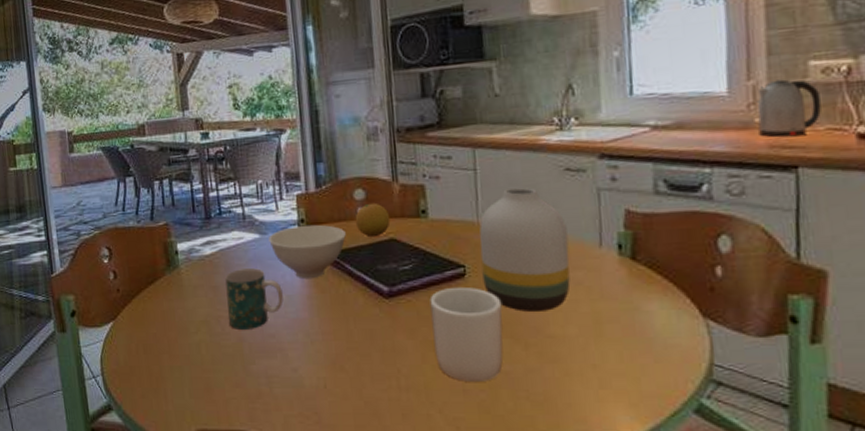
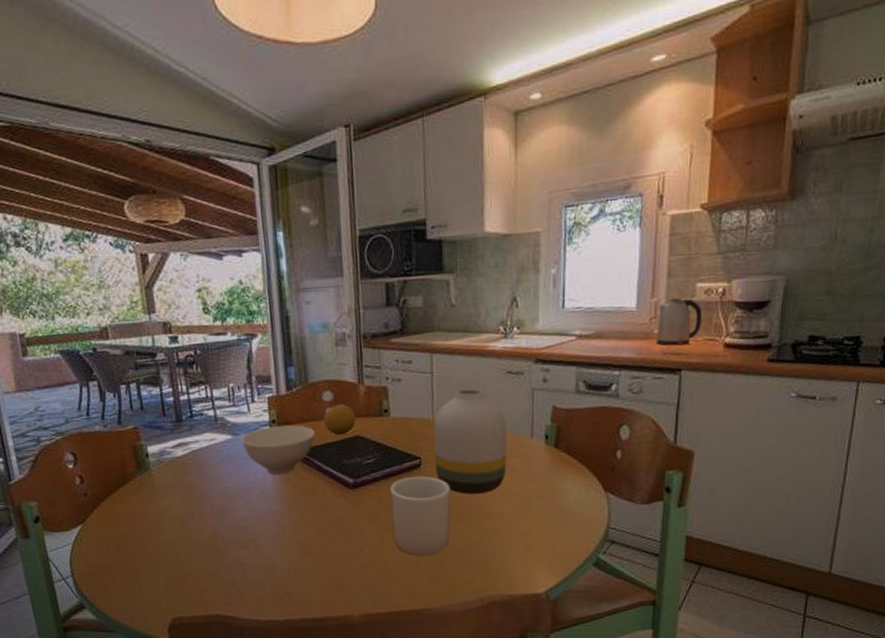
mug: present [225,268,283,330] -> none [198,467,256,525]

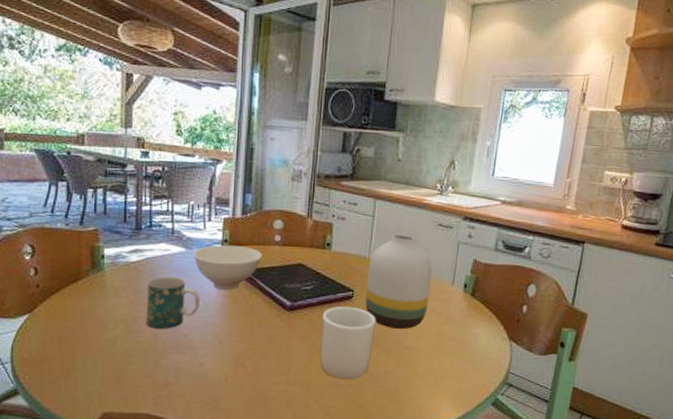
mug: none [198,467,256,525] -> present [146,276,200,329]
fruit: present [323,403,356,436] -> none [271,232,301,261]
kettle: present [657,298,702,346] -> none [567,181,607,222]

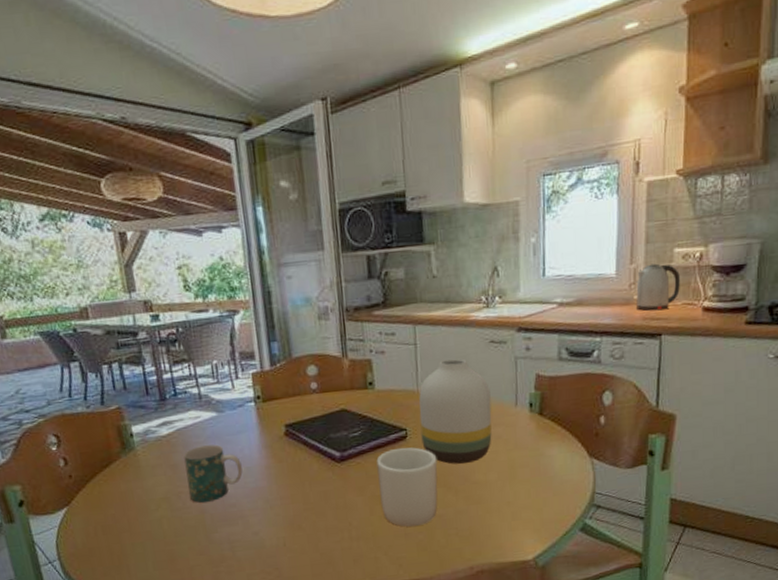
bowl: present [193,244,262,291] -> none [226,400,301,451]
kettle: none [567,181,607,222] -> present [636,263,680,311]

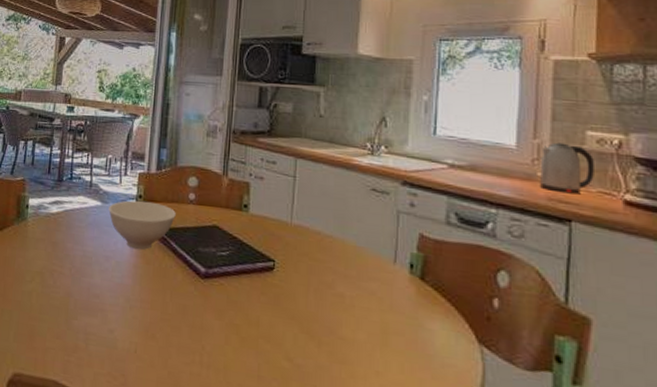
mug: present [183,444,243,503] -> none [60,230,113,287]
bowl: none [226,400,301,451] -> present [108,200,176,250]
mug: present [376,447,438,527] -> none [237,278,303,371]
vase: present [419,358,492,464] -> none [289,197,367,315]

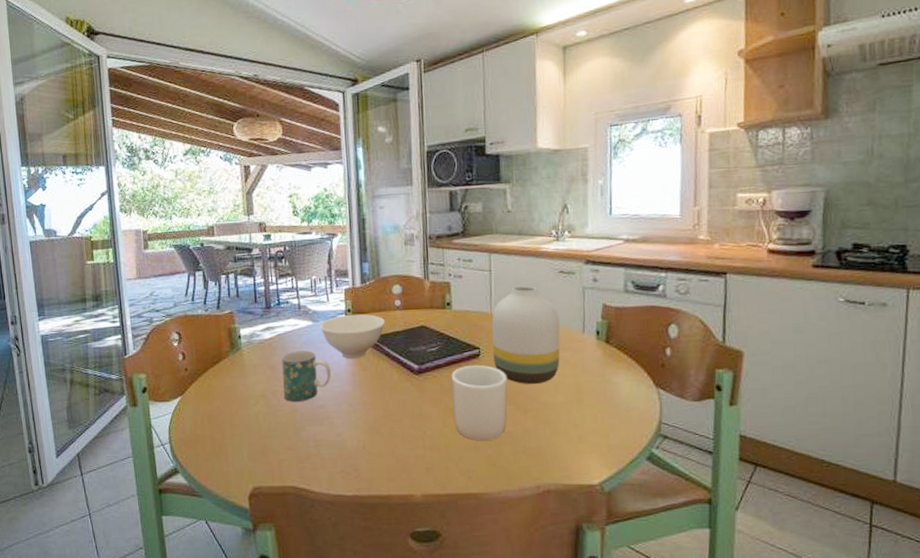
mug: none [60,230,113,287] -> present [281,350,331,402]
mug: none [237,278,303,371] -> present [451,364,508,442]
vase: none [289,197,367,315] -> present [492,285,560,384]
kettle: present [540,142,594,195] -> none [700,207,744,251]

